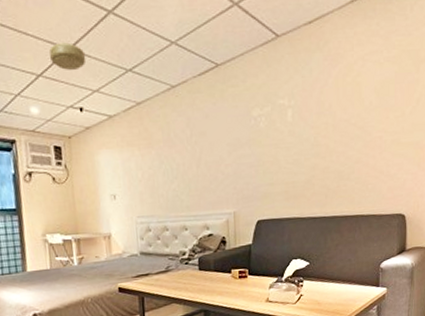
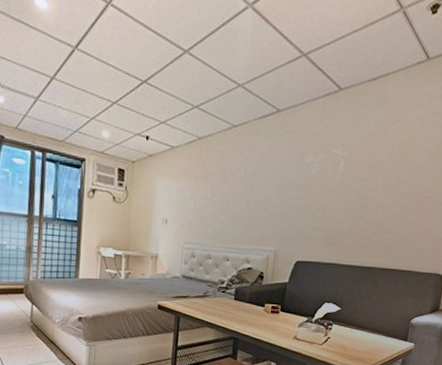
ceiling light: present [49,42,86,70] -> none [127,75,158,101]

